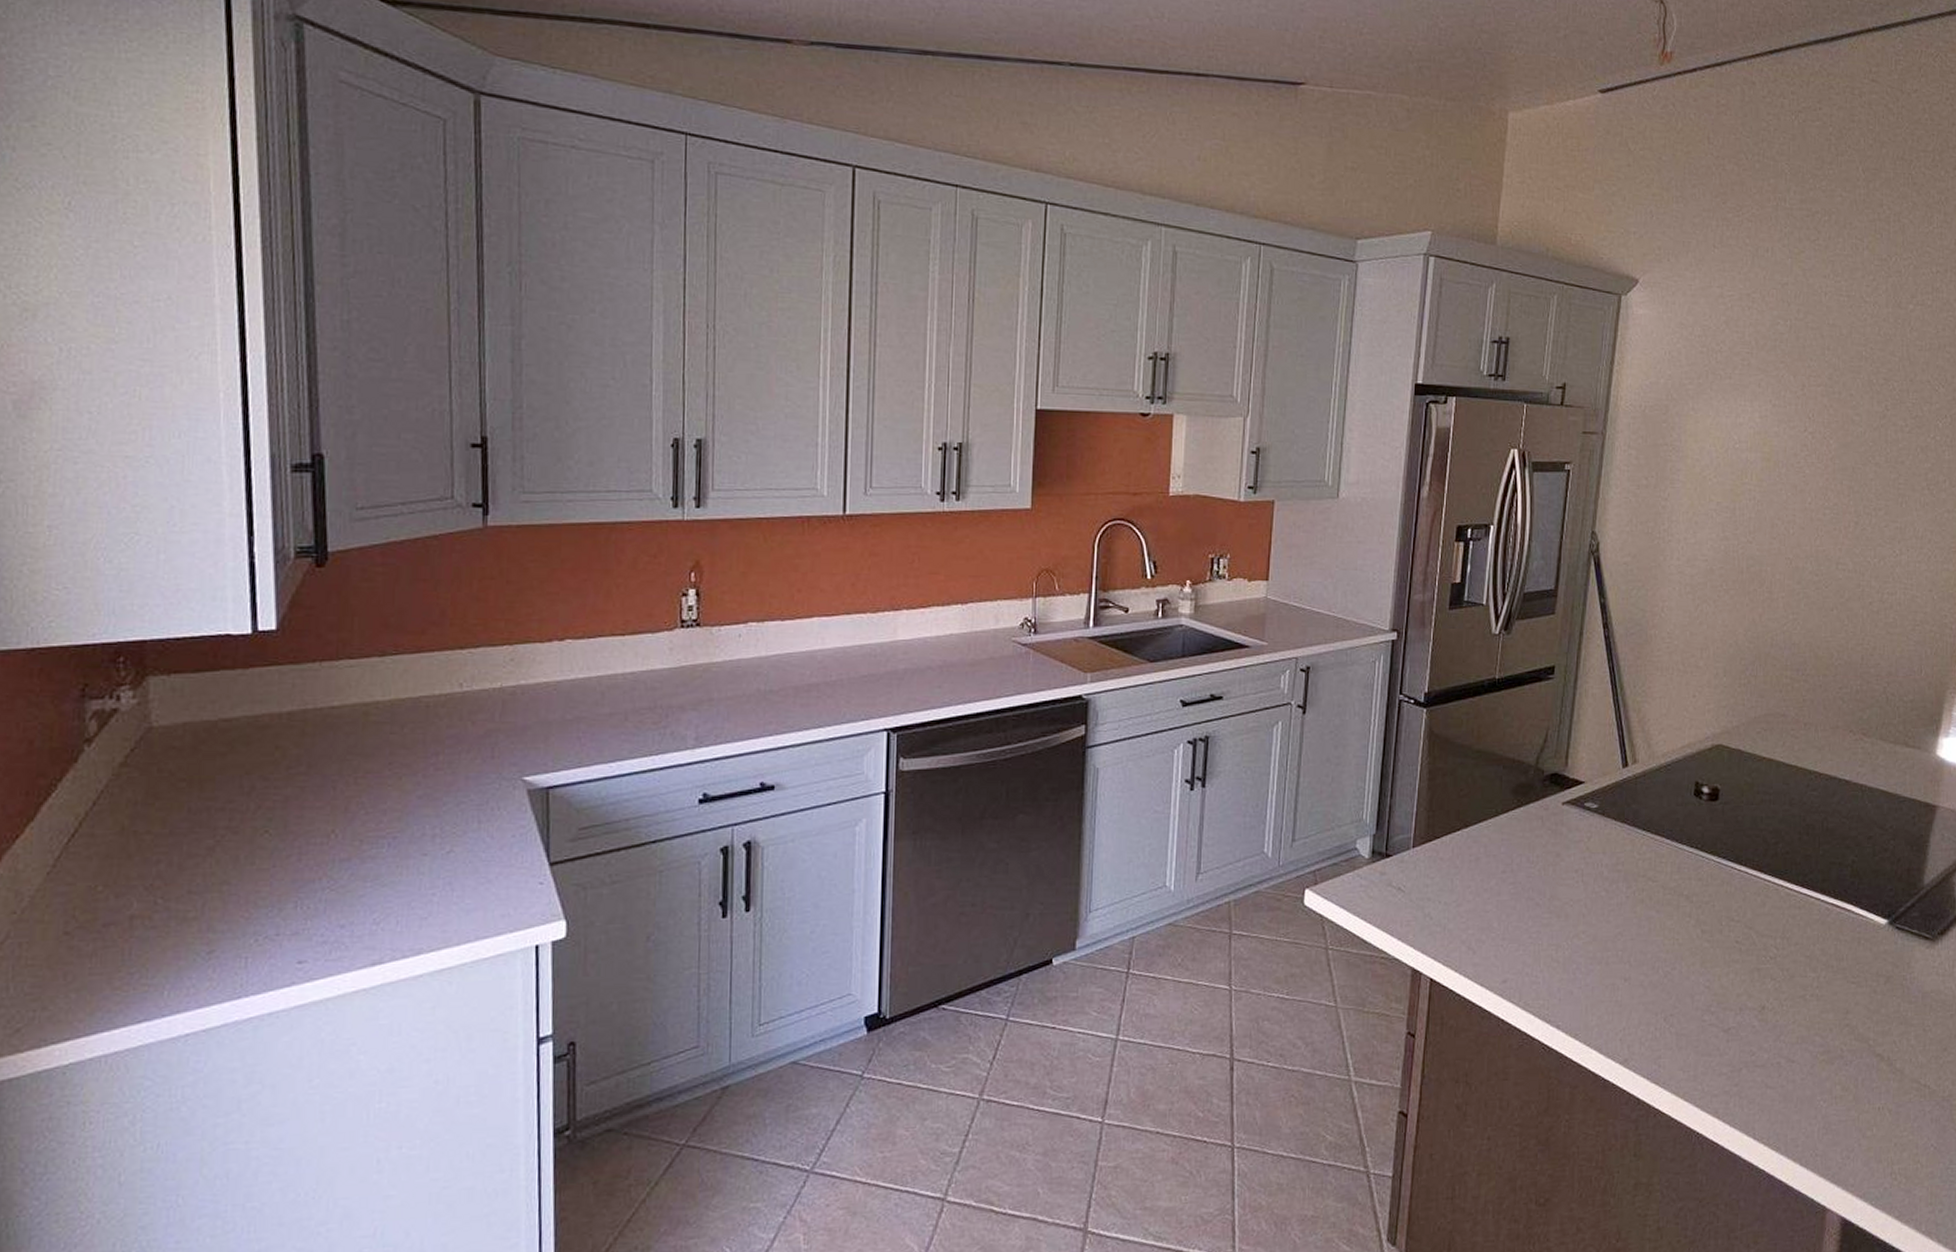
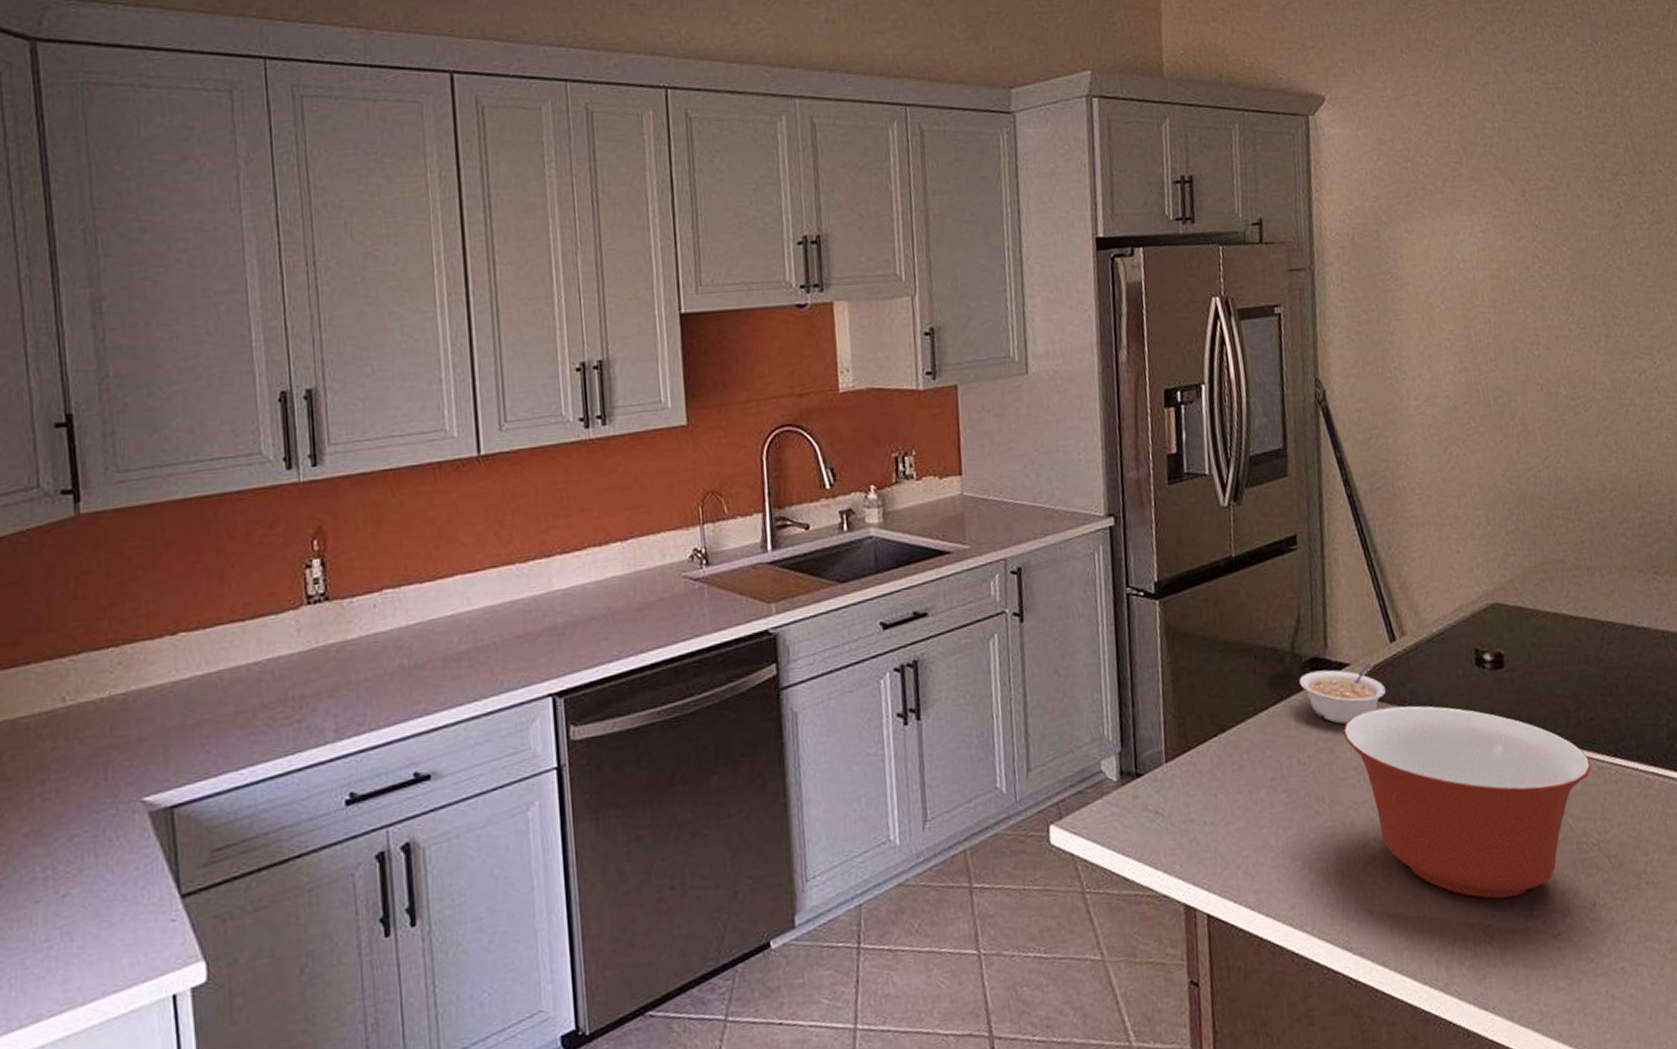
legume: none [1538,784,1612,833] -> present [1299,664,1386,725]
mixing bowl: none [1570,823,1780,995] -> present [1343,705,1592,899]

